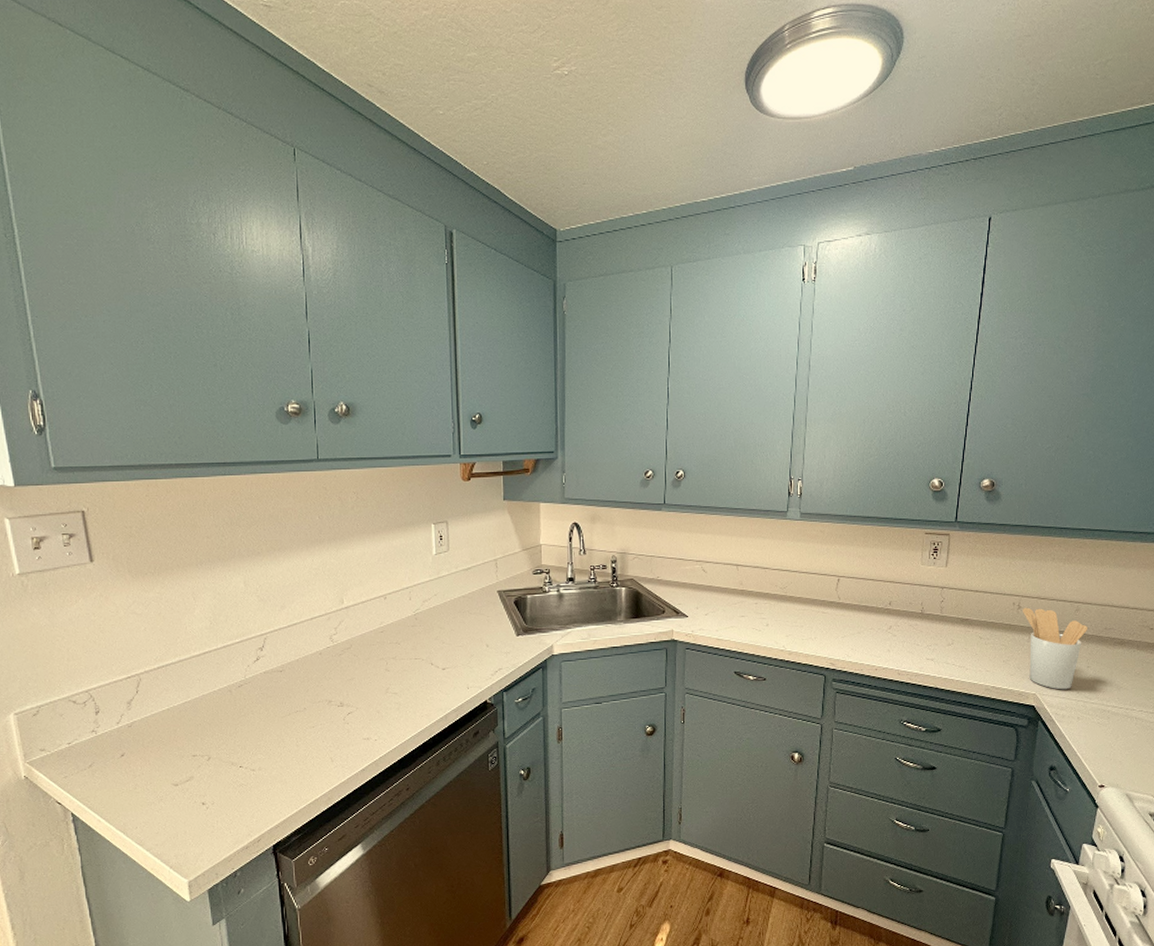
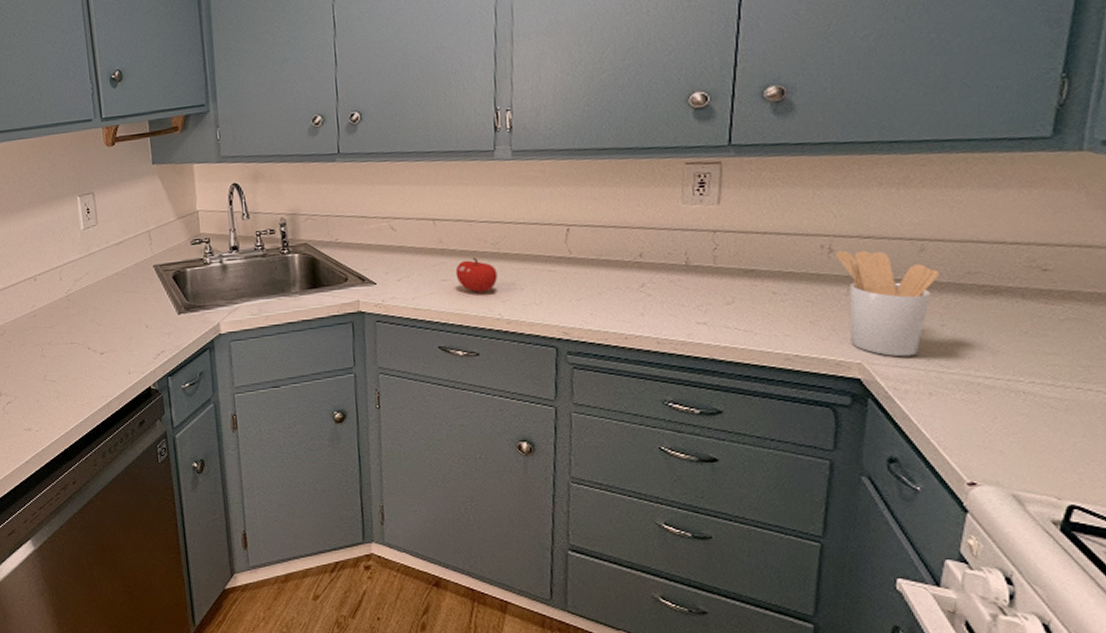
fruit: none [751,599,784,628] -> present [455,258,498,293]

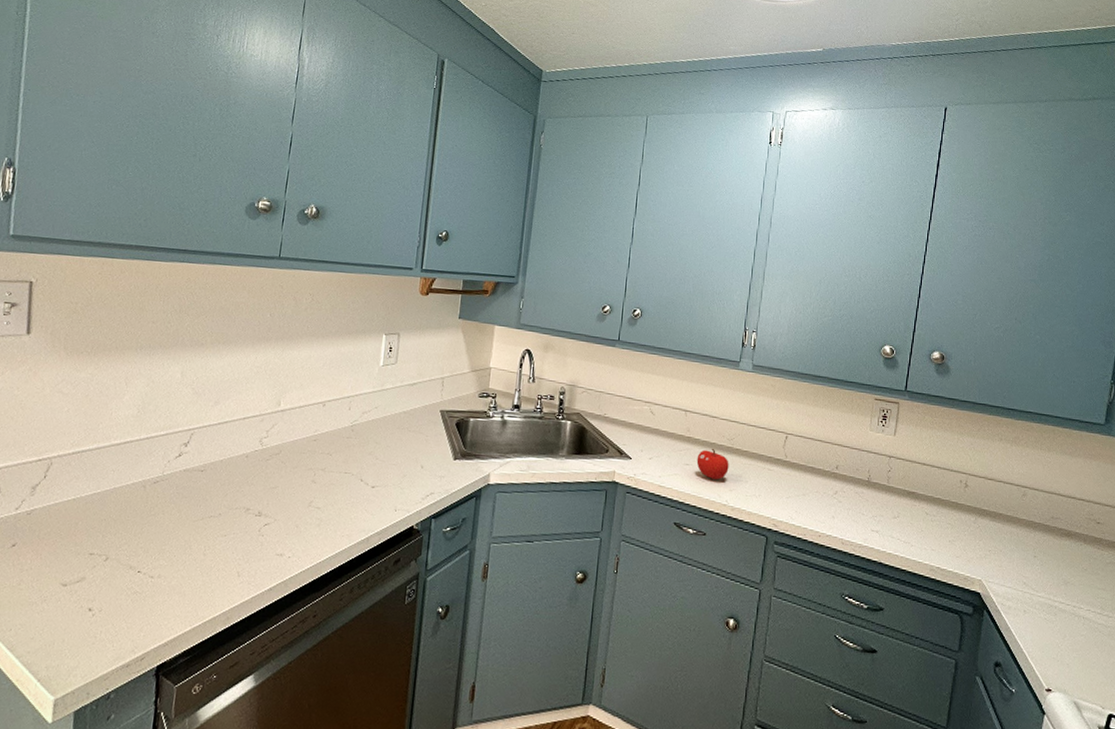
utensil holder: present [836,250,939,357] -> none [970,486,1034,579]

